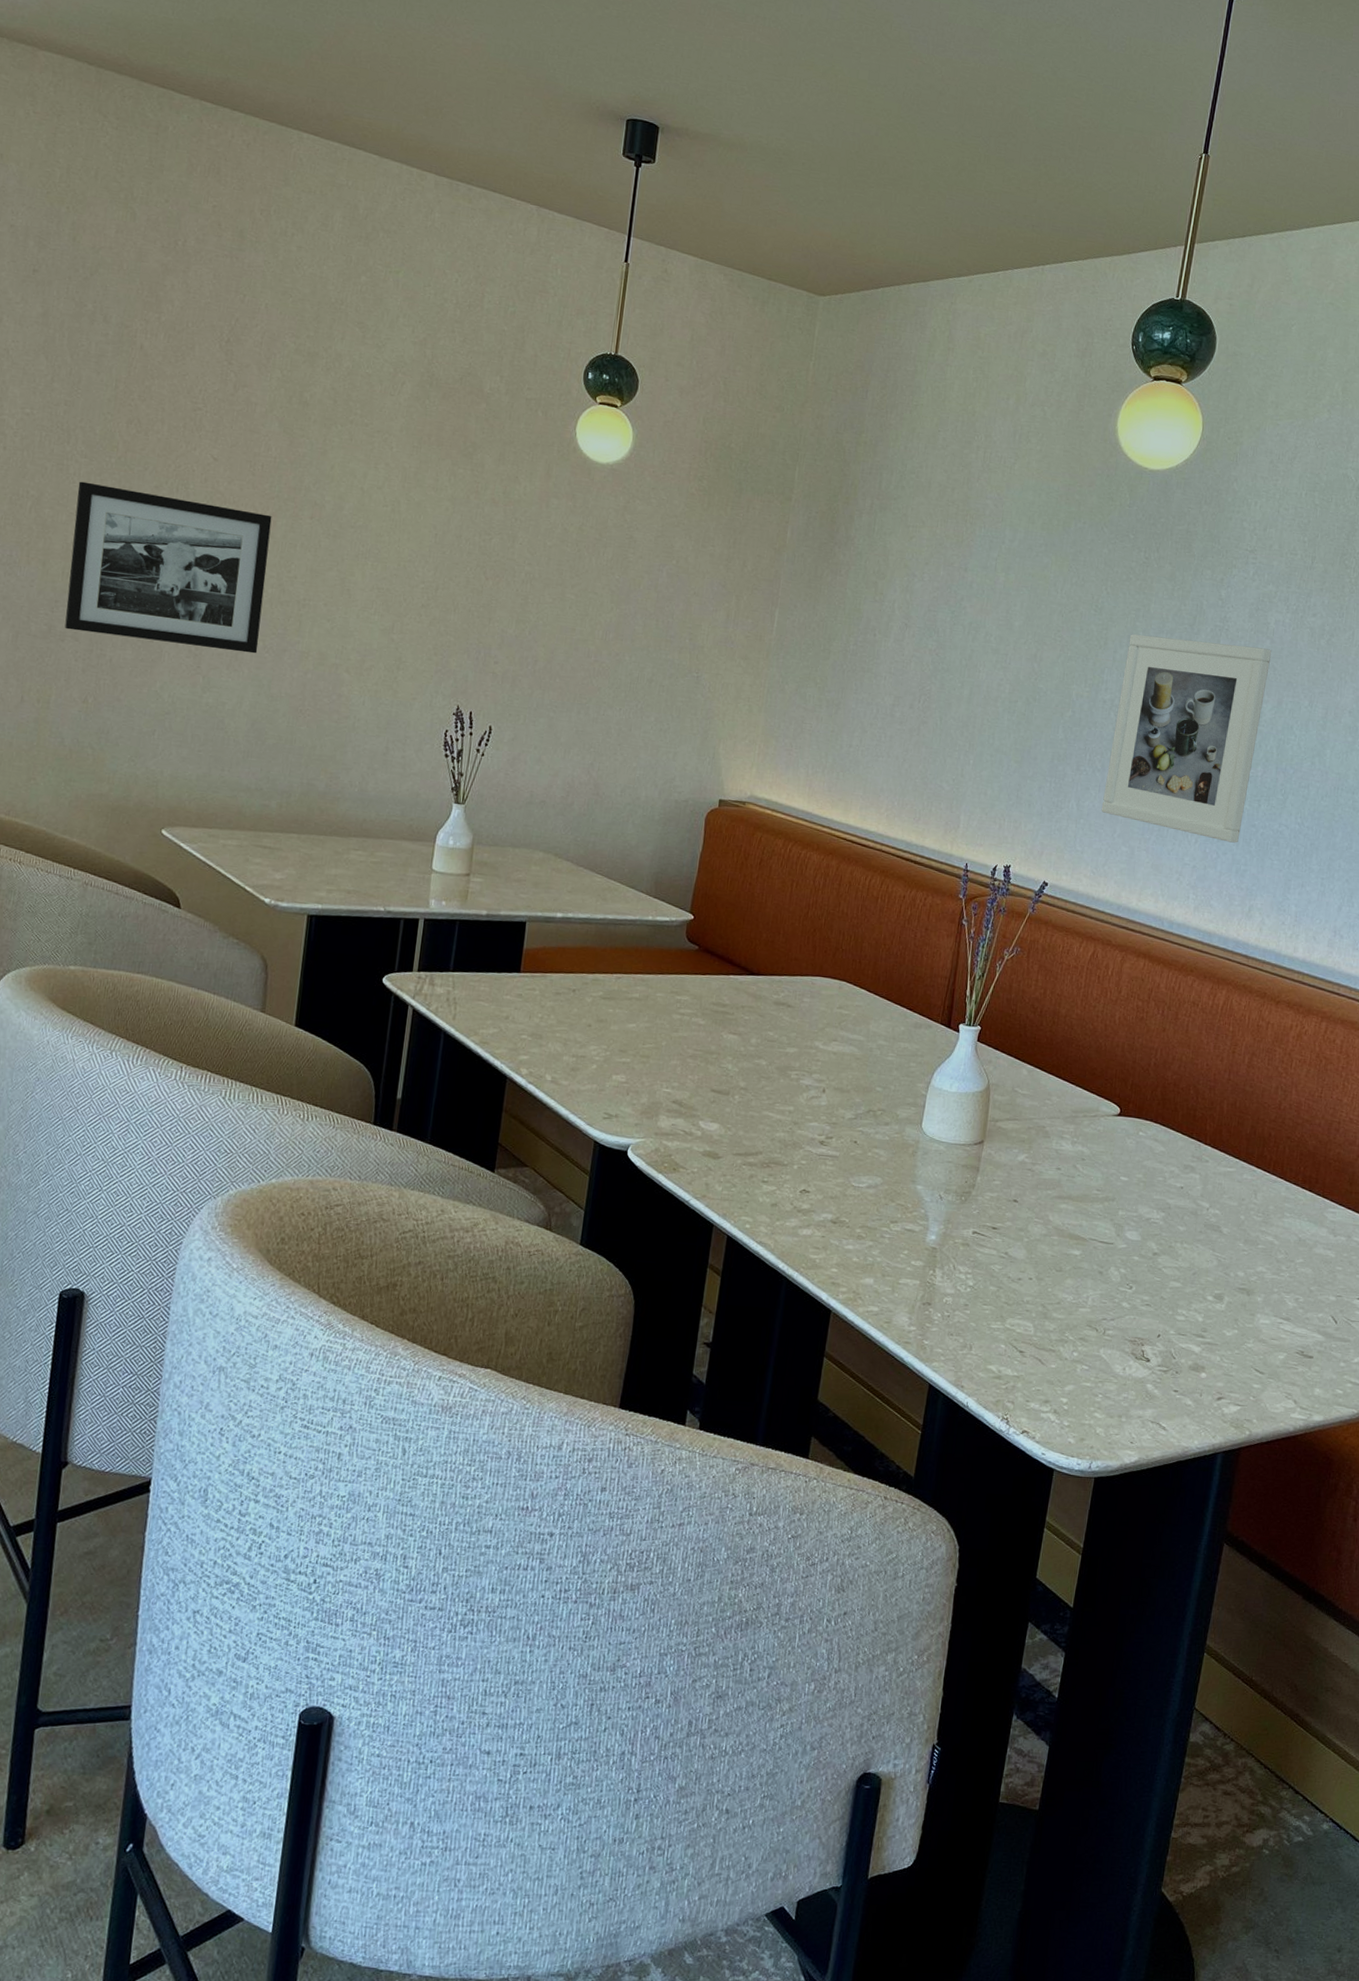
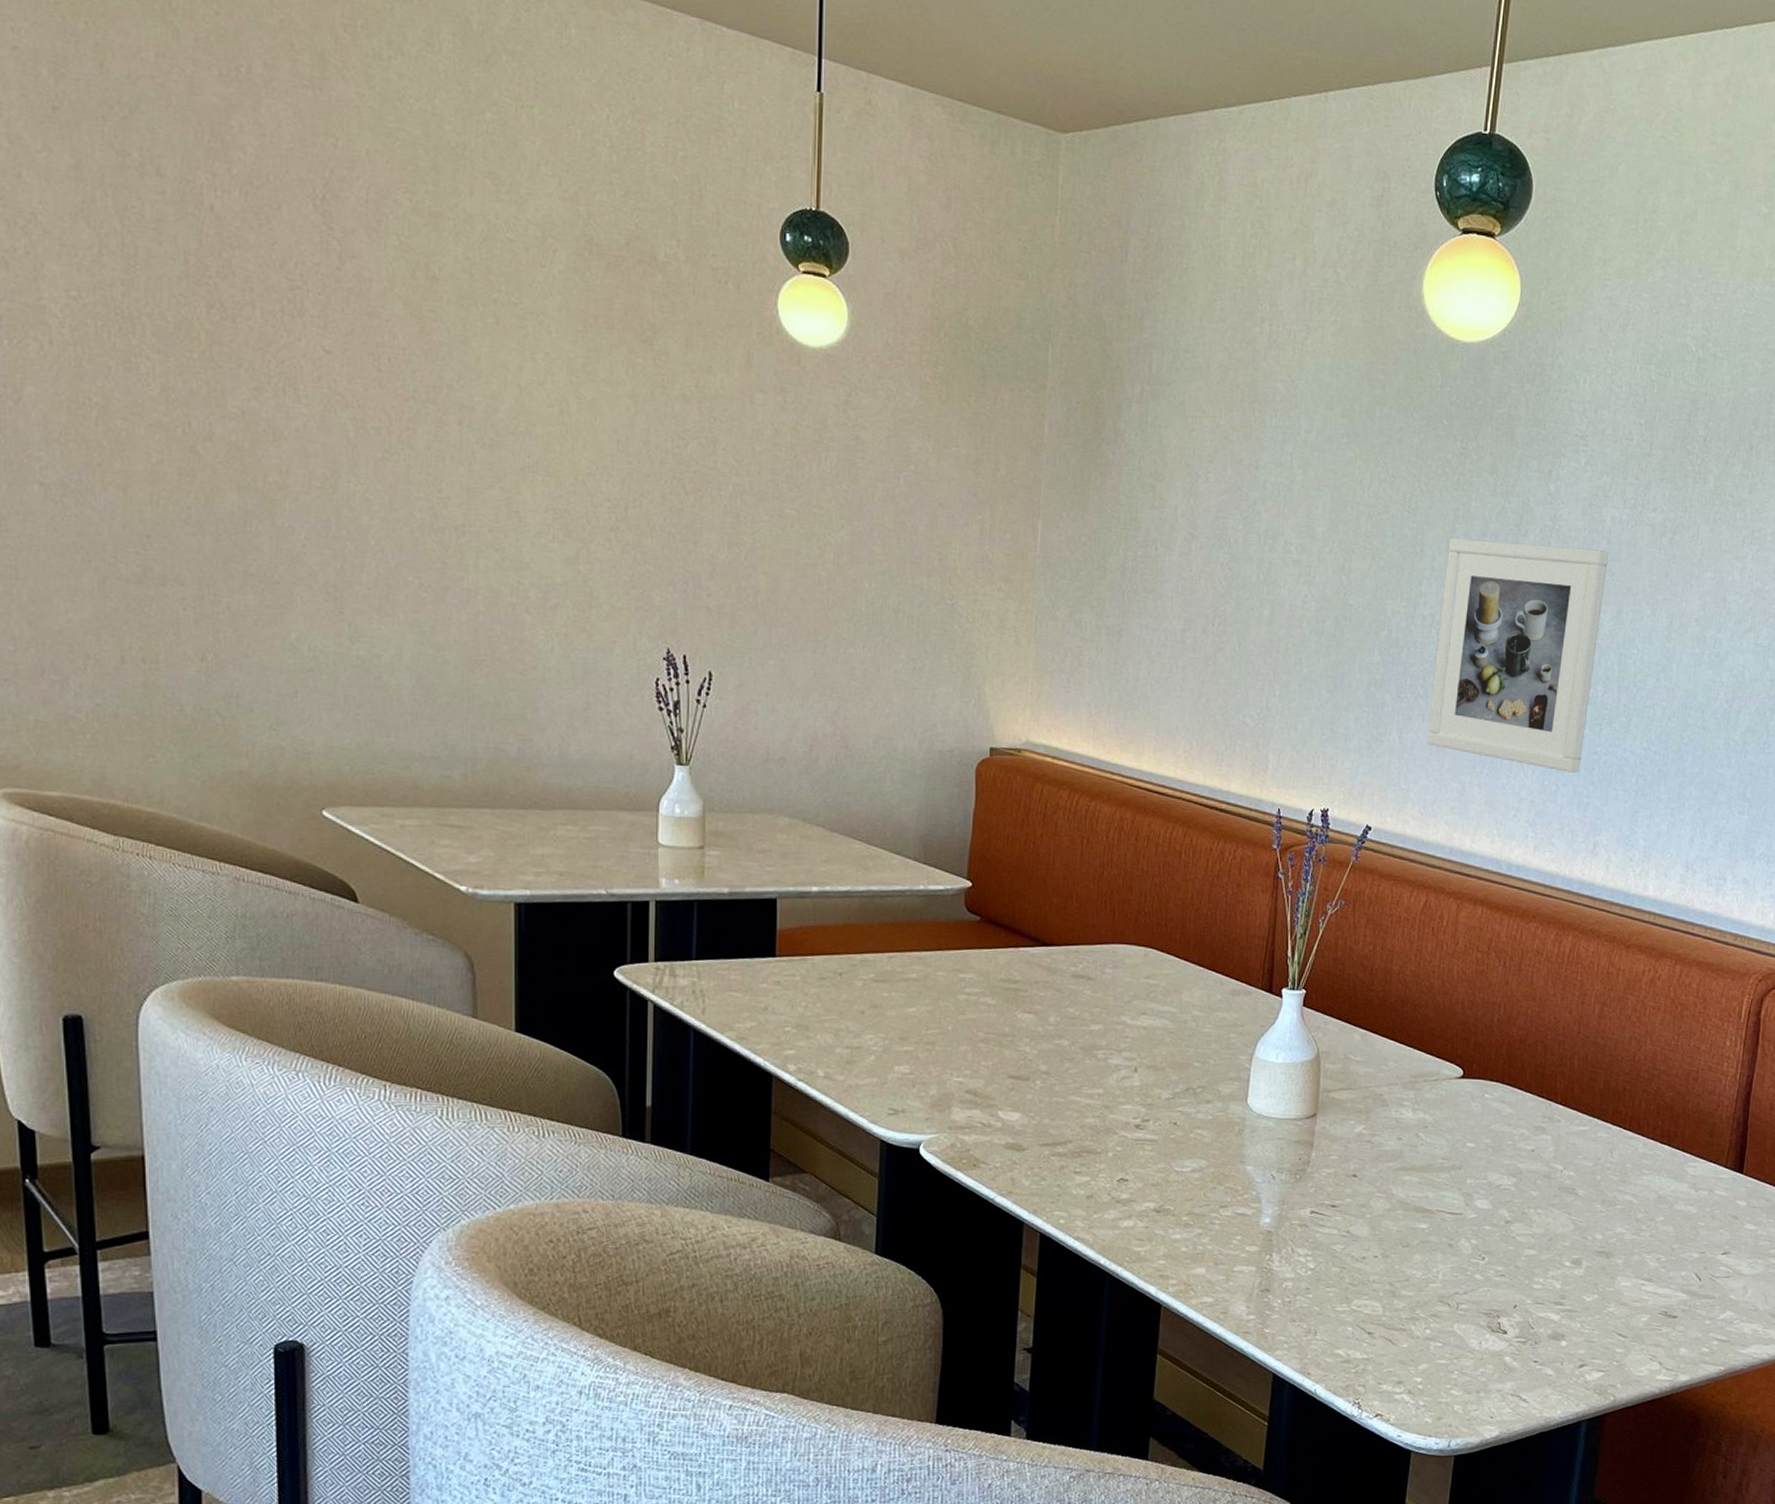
picture frame: present [65,481,272,654] -> none [154,383,413,594]

